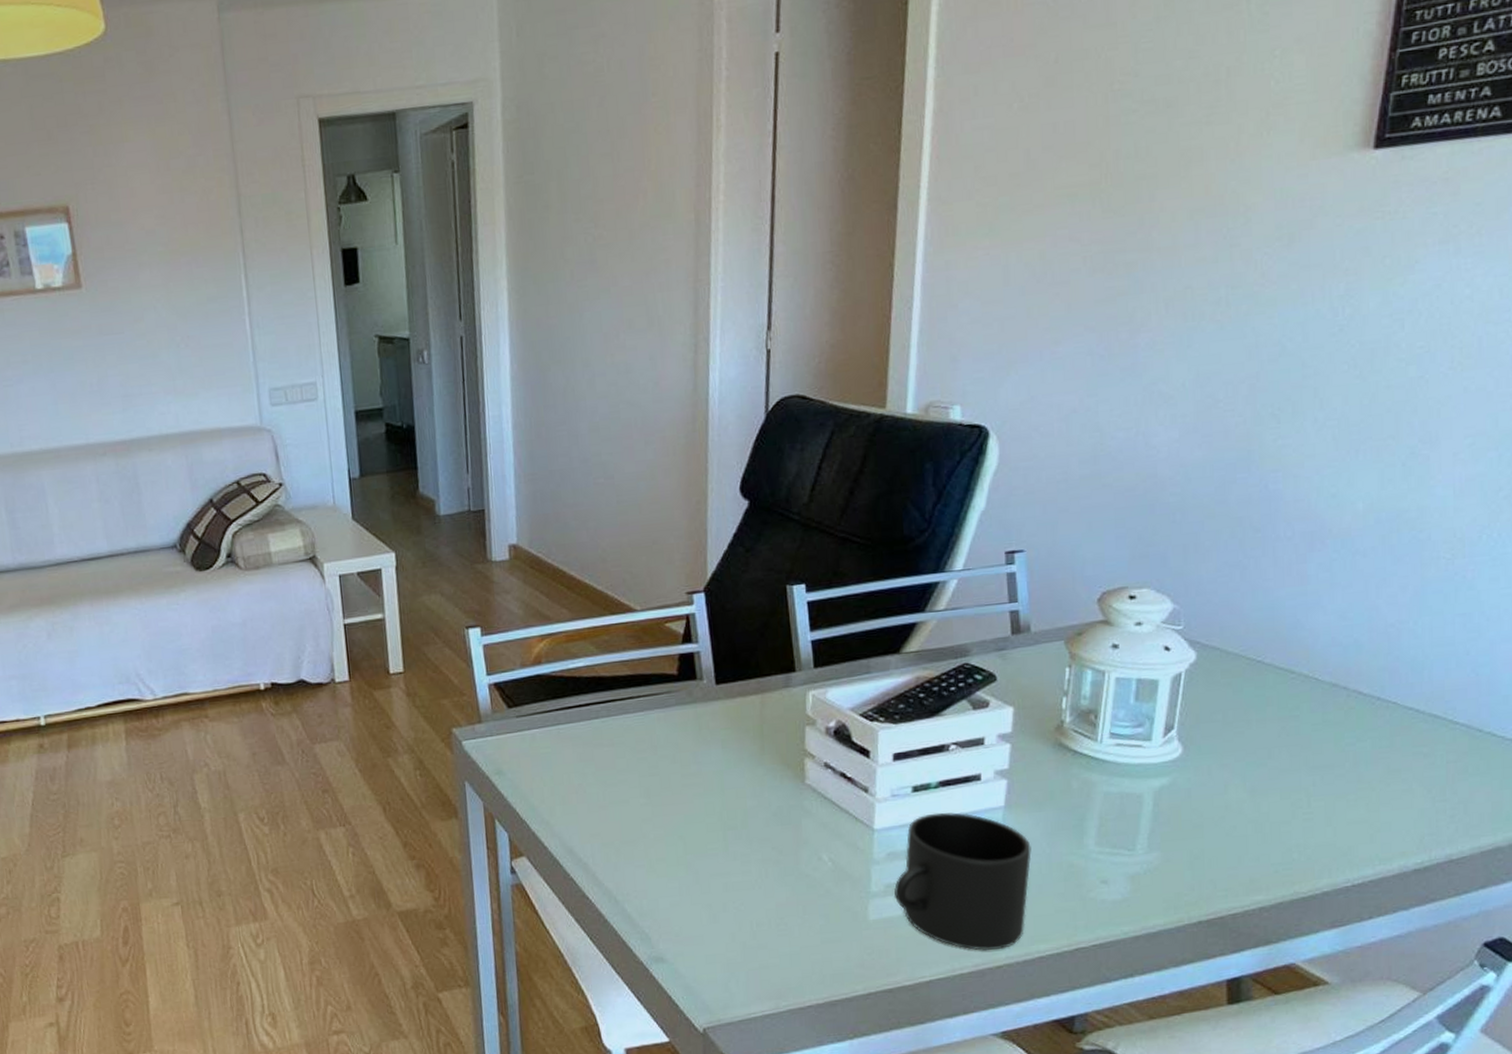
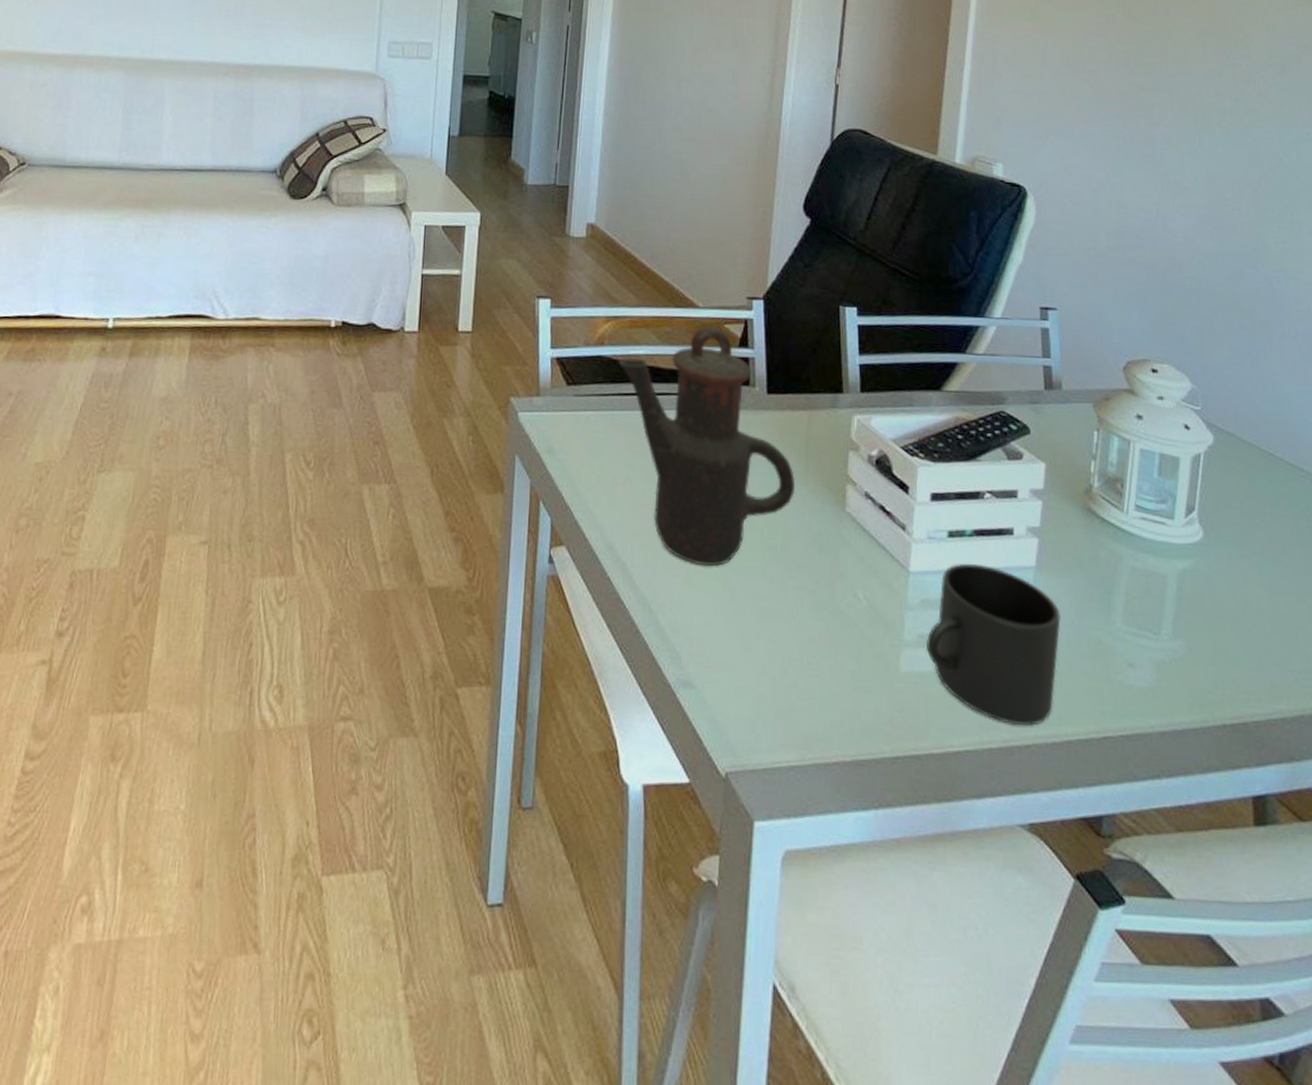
teapot: none [558,626,752,855] -> present [618,325,795,567]

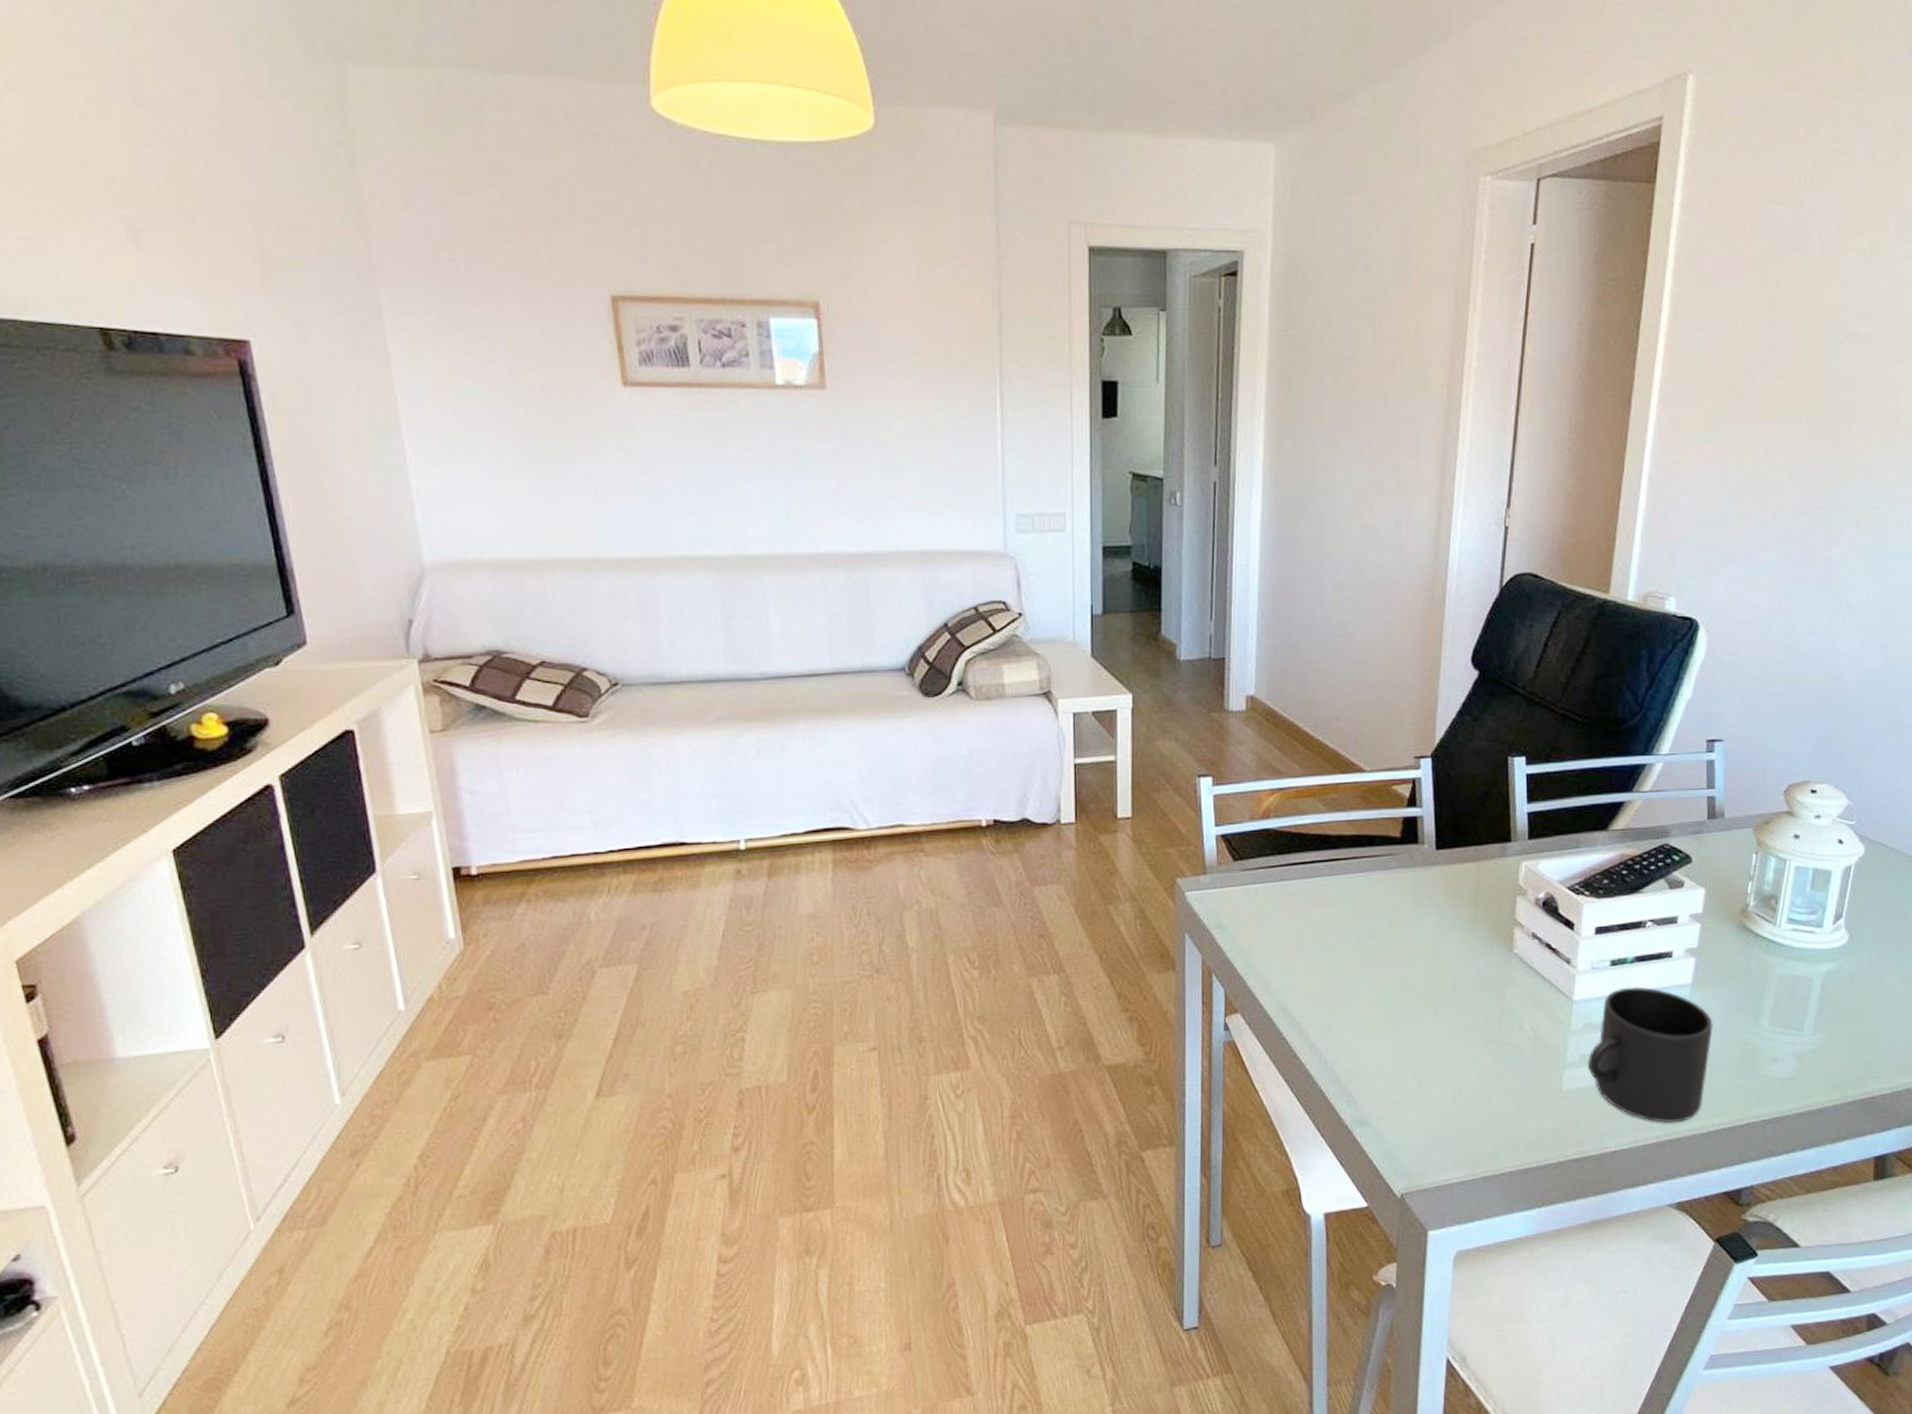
teapot: present [618,325,795,567] -> none [1285,788,1464,1017]

